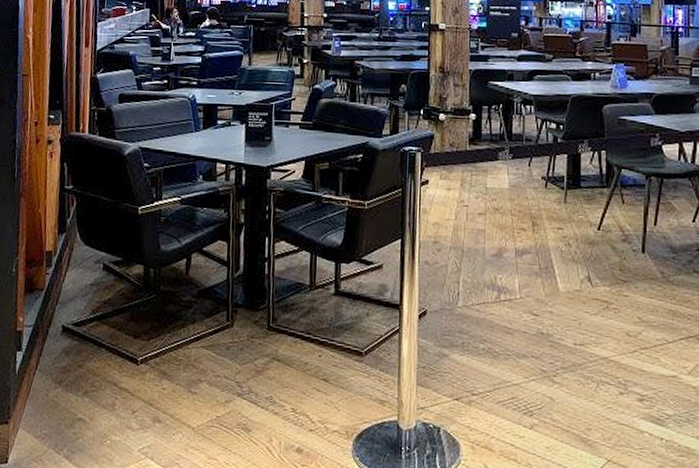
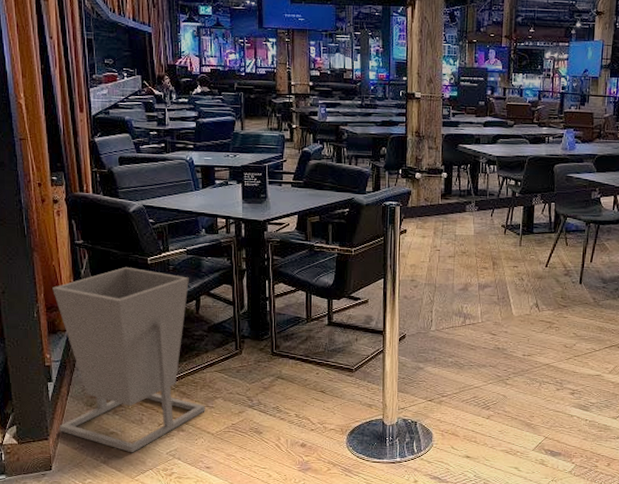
trash can: none [22,216,187,447] -> present [52,266,205,453]

